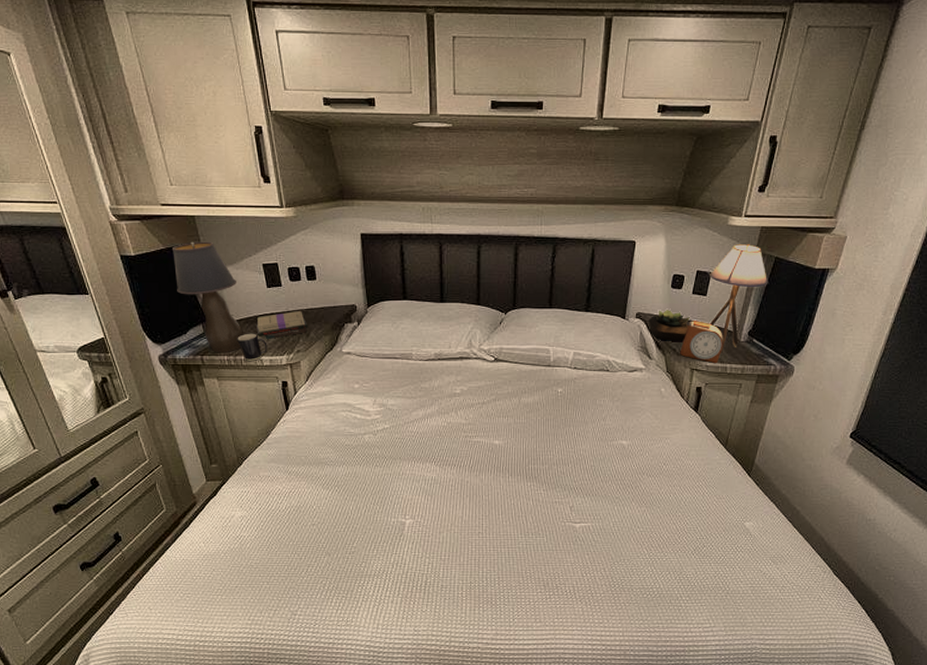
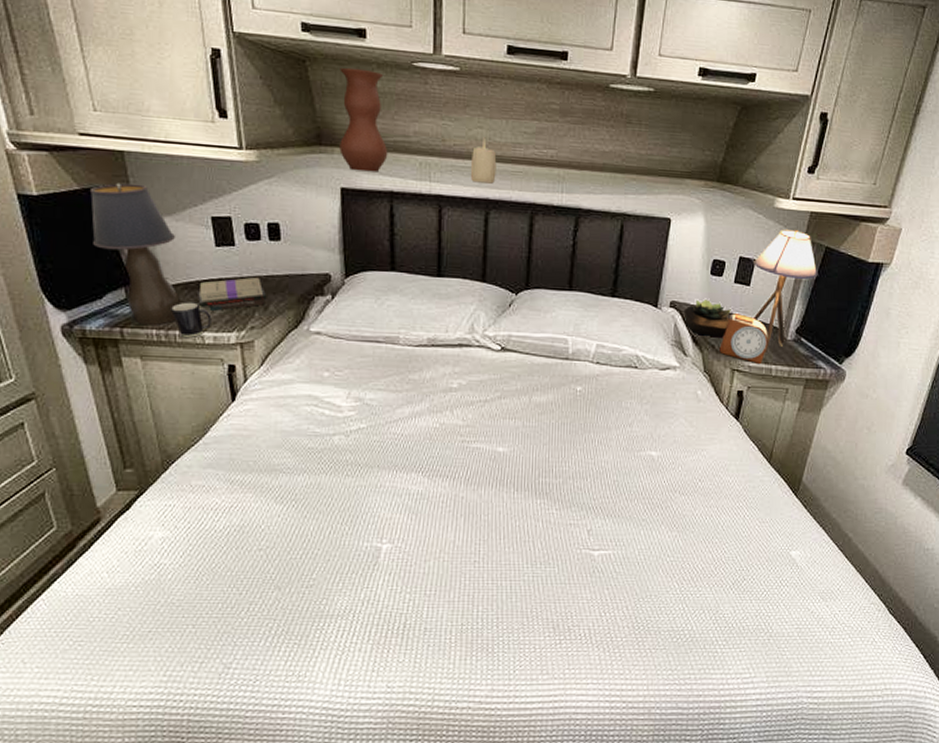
vase: none [355,132,397,219] -> present [339,67,388,172]
candle: none [464,182,486,221] -> present [470,137,497,184]

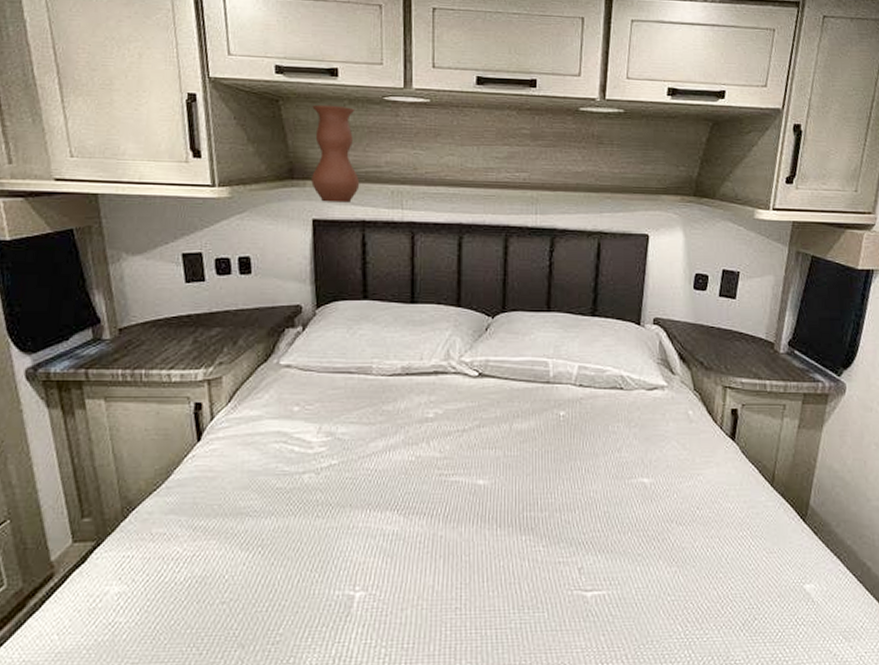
table lamp: present [90,182,181,326] -> none [62,224,149,366]
mug: present [170,302,212,337] -> none [136,340,179,376]
books: present [198,276,267,311] -> none [166,311,237,348]
candle: present [470,137,497,184] -> none [442,164,469,208]
succulent plant: present [683,299,731,338] -> none [668,315,718,354]
alarm clock: present [719,313,768,365] -> none [708,328,760,381]
table lamp: present [752,229,818,353] -> none [738,239,806,367]

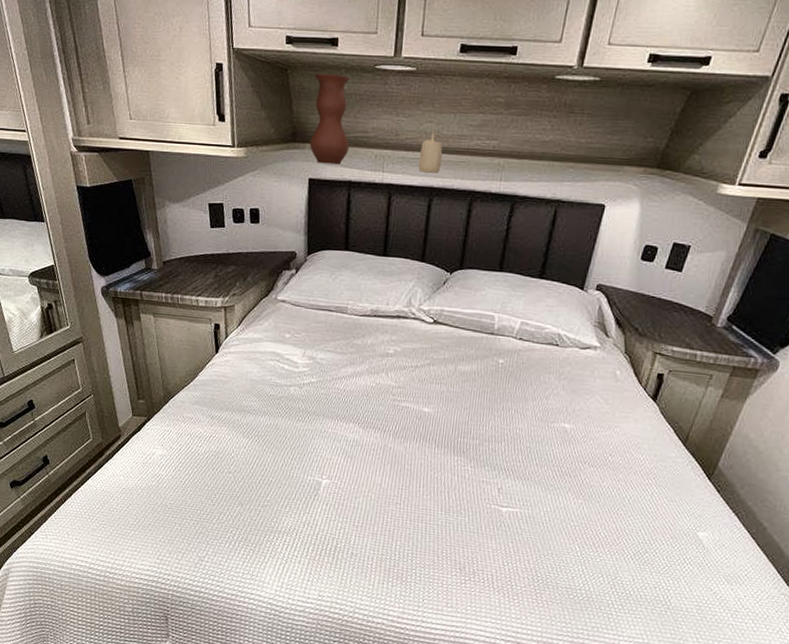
candle: none [442,164,469,208] -> present [418,131,443,173]

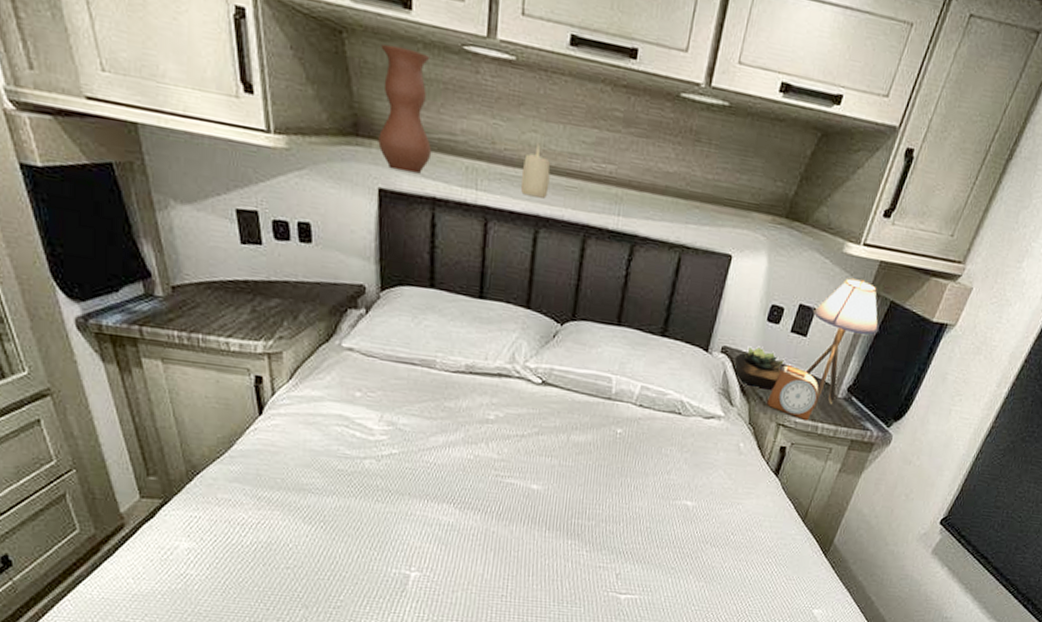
succulent plant: none [609,283,659,322] -> present [734,346,784,390]
alarm clock: none [643,298,697,350] -> present [767,365,819,421]
table lamp: none [681,215,759,338] -> present [805,278,879,409]

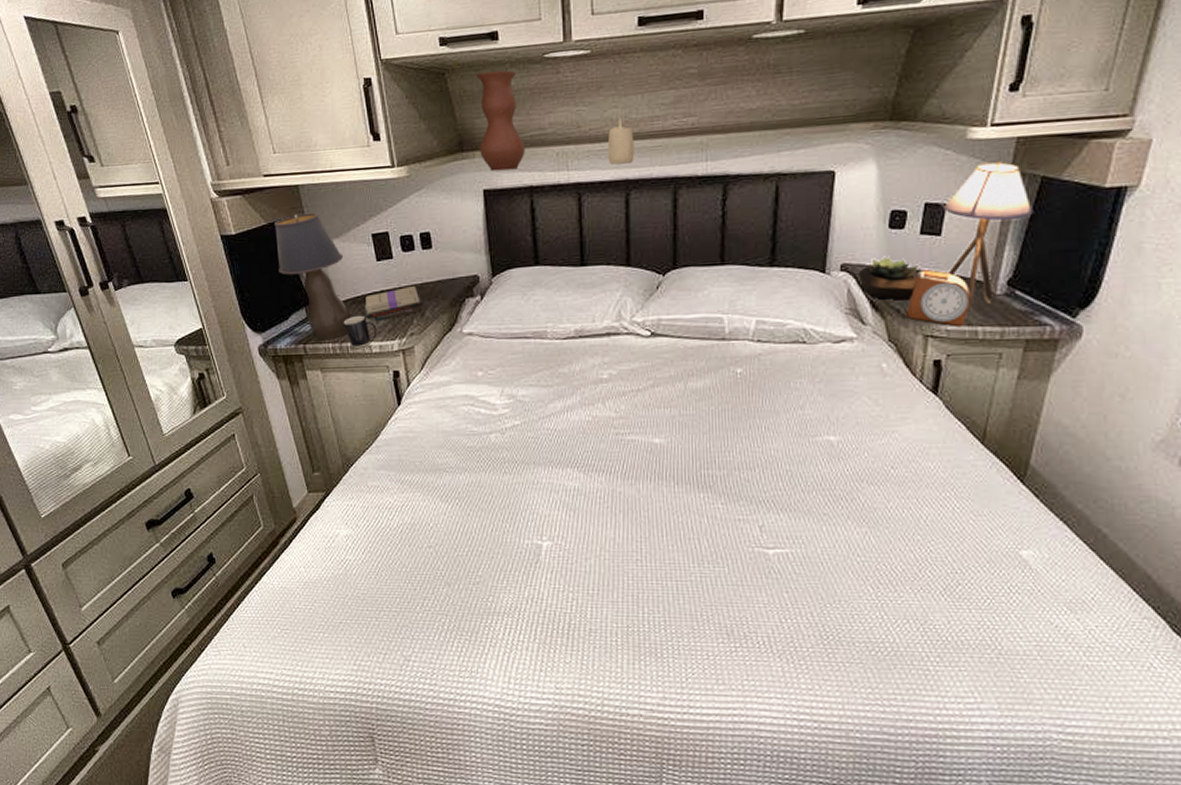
table lamp: none [102,159,204,327] -> present [275,212,351,341]
mug: none [192,303,237,343] -> present [342,315,377,348]
books: none [222,281,297,316] -> present [364,285,423,321]

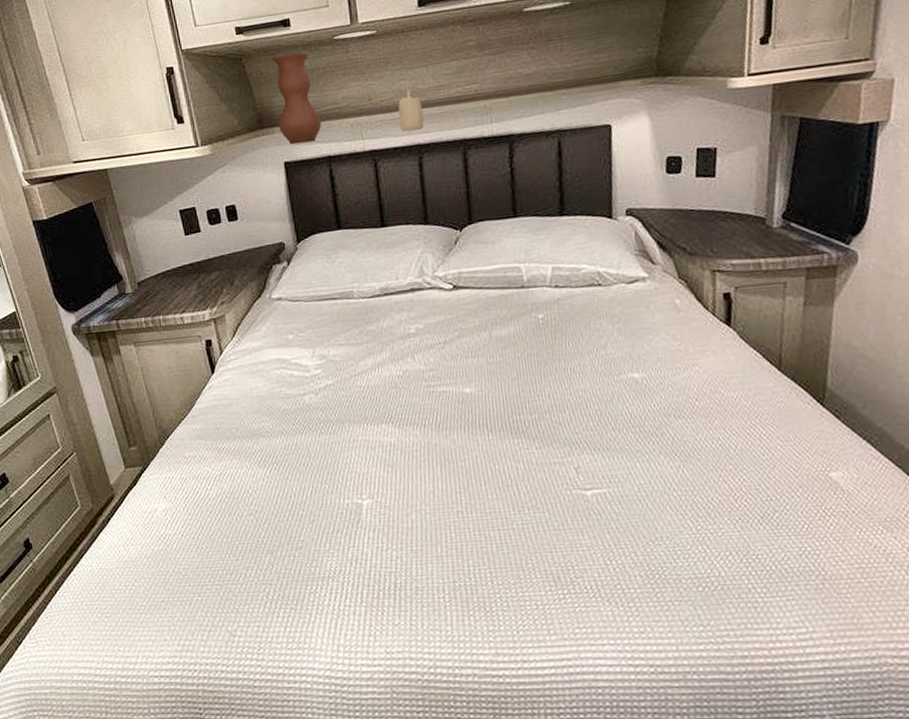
table lamp: present [275,212,351,341] -> none [85,193,162,315]
mug: present [342,315,377,348] -> none [153,288,188,321]
books: present [364,285,423,321] -> none [175,256,232,293]
succulent plant: present [858,257,919,301] -> none [642,200,699,240]
alarm clock: present [906,270,970,327] -> none [692,209,751,261]
table lamp: present [944,161,1033,312] -> none [714,106,797,246]

